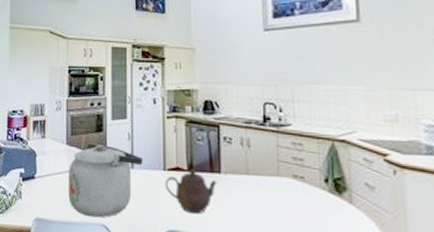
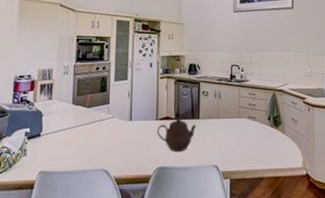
kettle: present [68,143,143,218] -> none [73,102,140,165]

